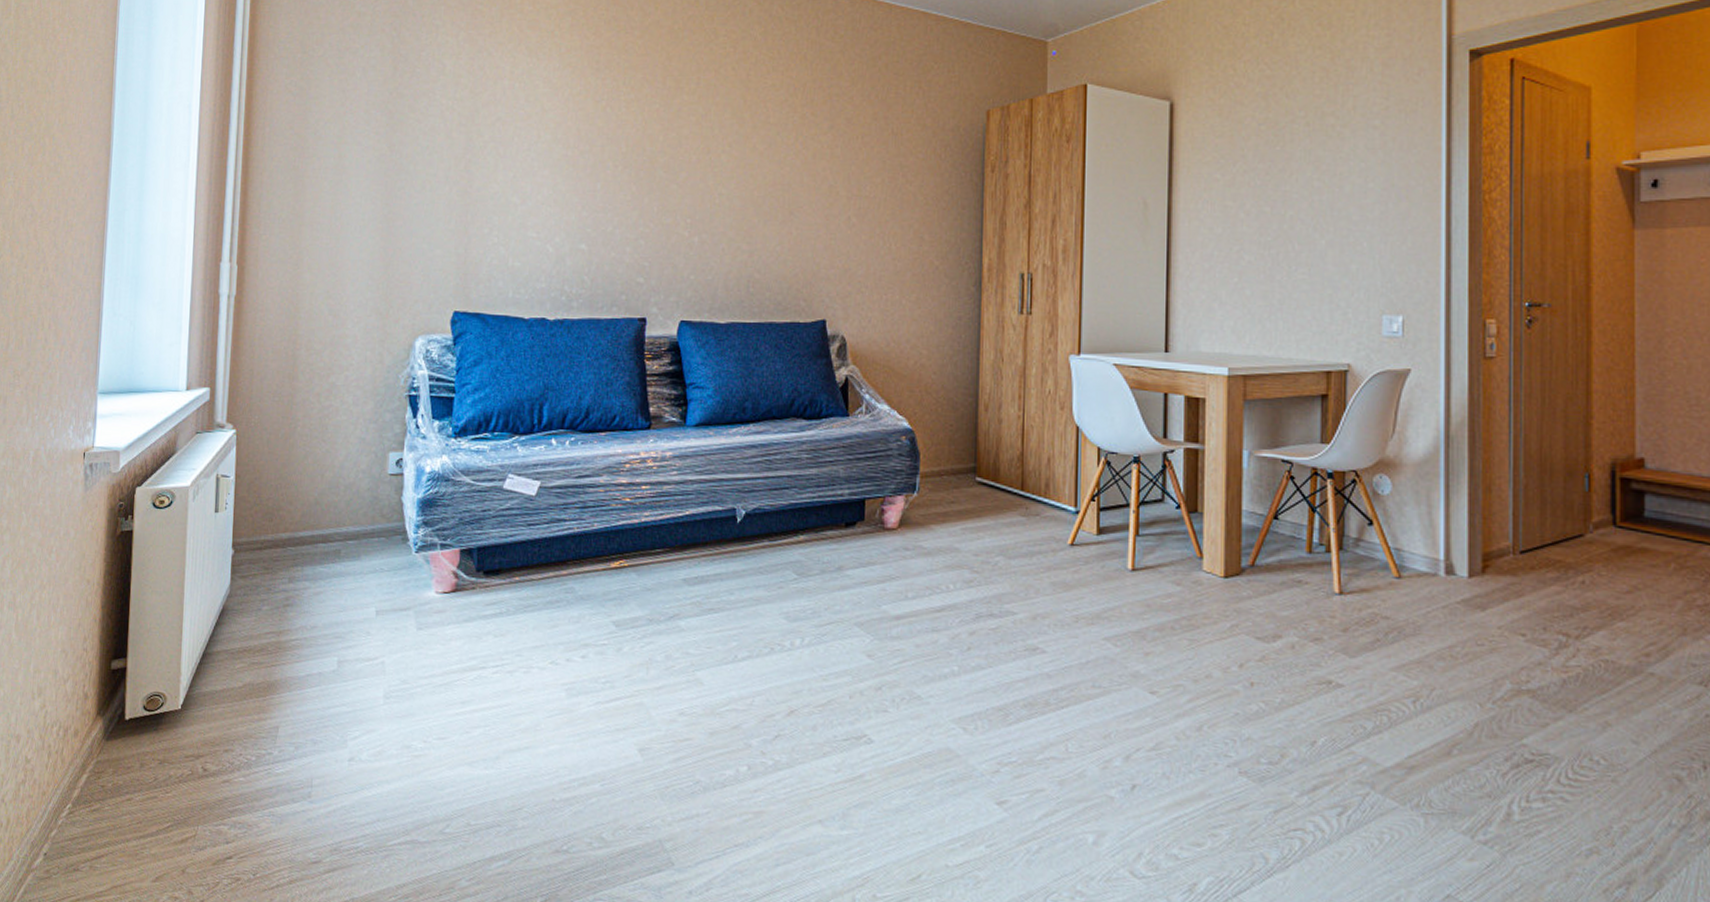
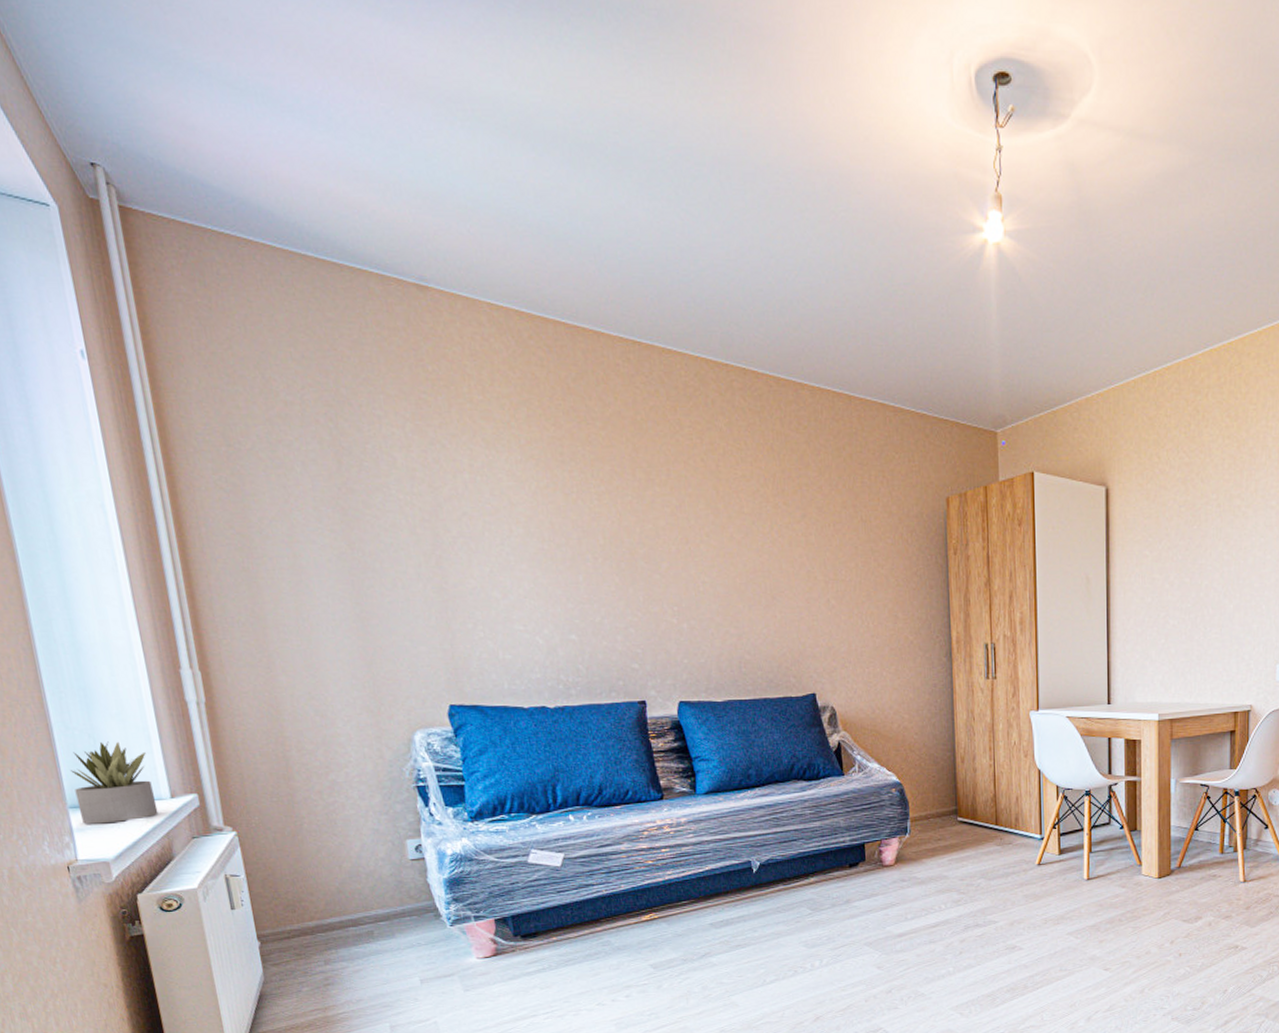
succulent plant: none [106,329,174,412] -> present [71,741,159,824]

